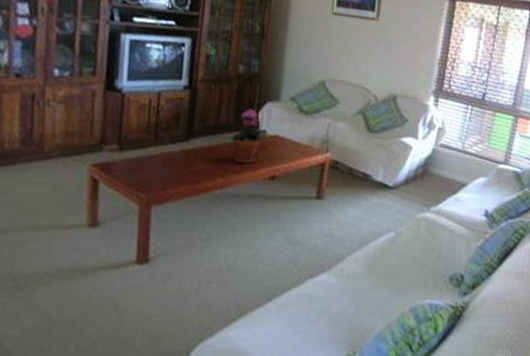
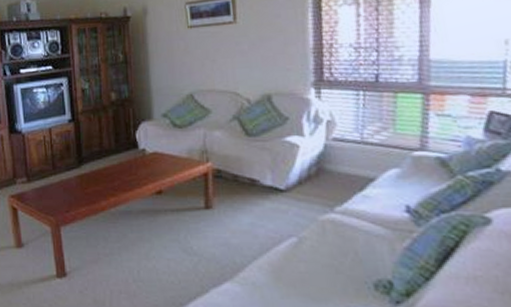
potted plant: present [230,108,262,164] -> none [115,131,143,183]

